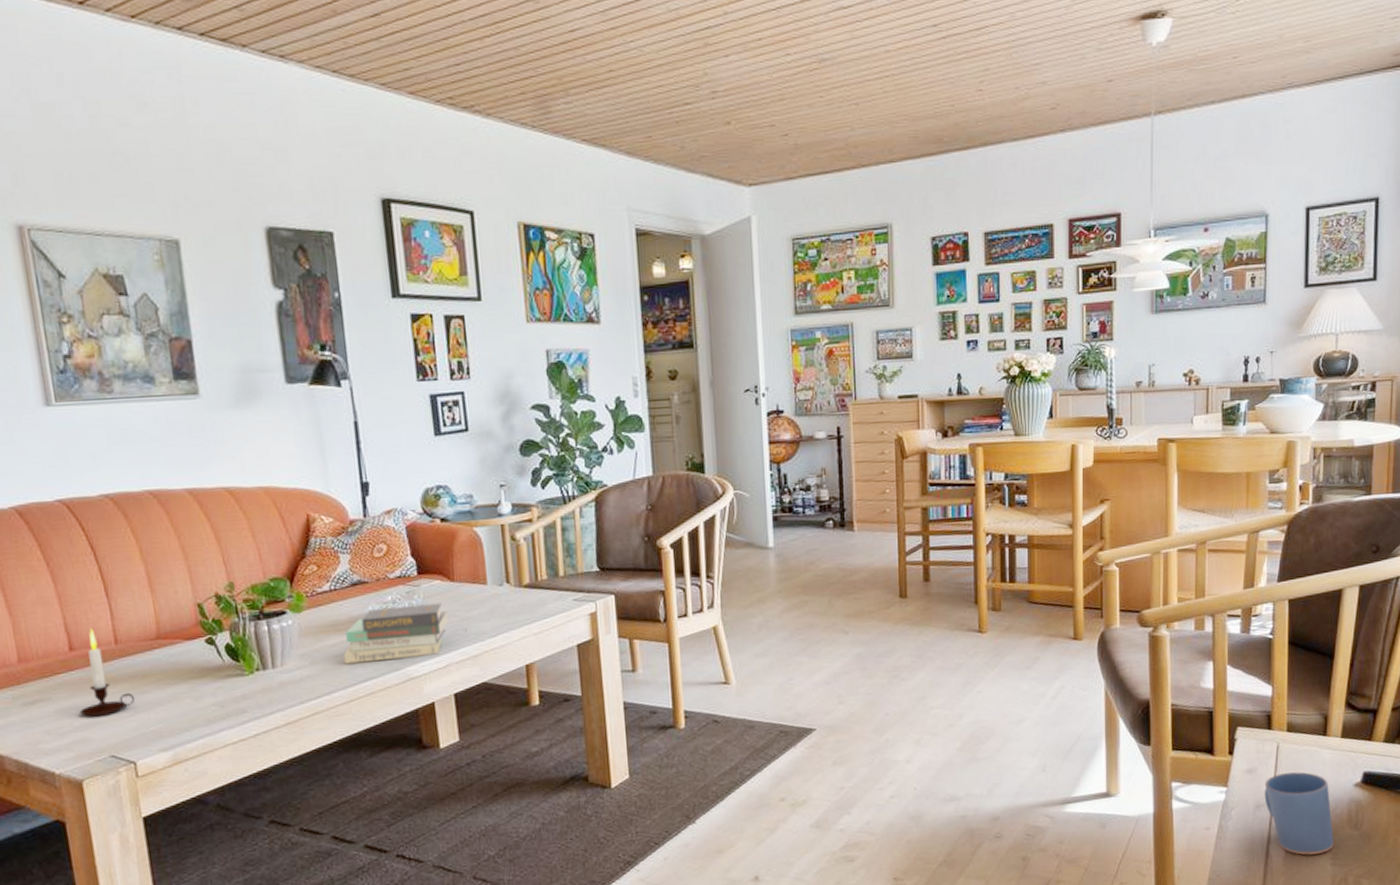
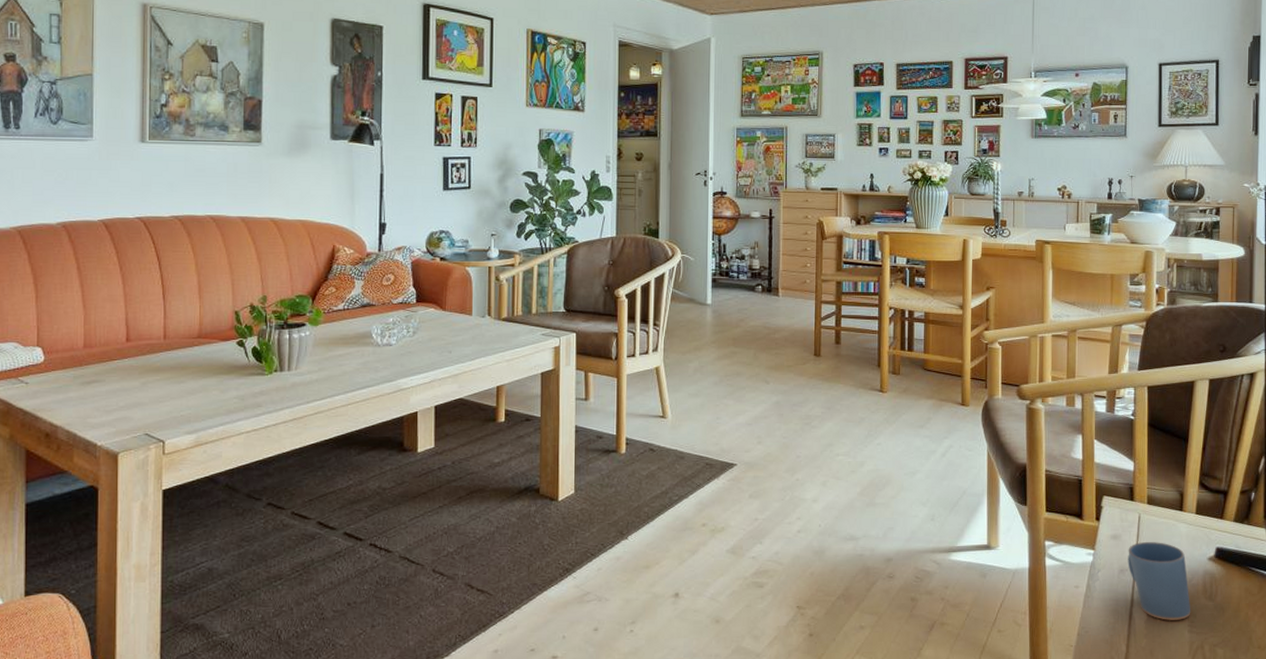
candle: present [79,628,135,717] -> none [126,324,173,399]
books: present [343,603,449,664] -> none [348,327,438,373]

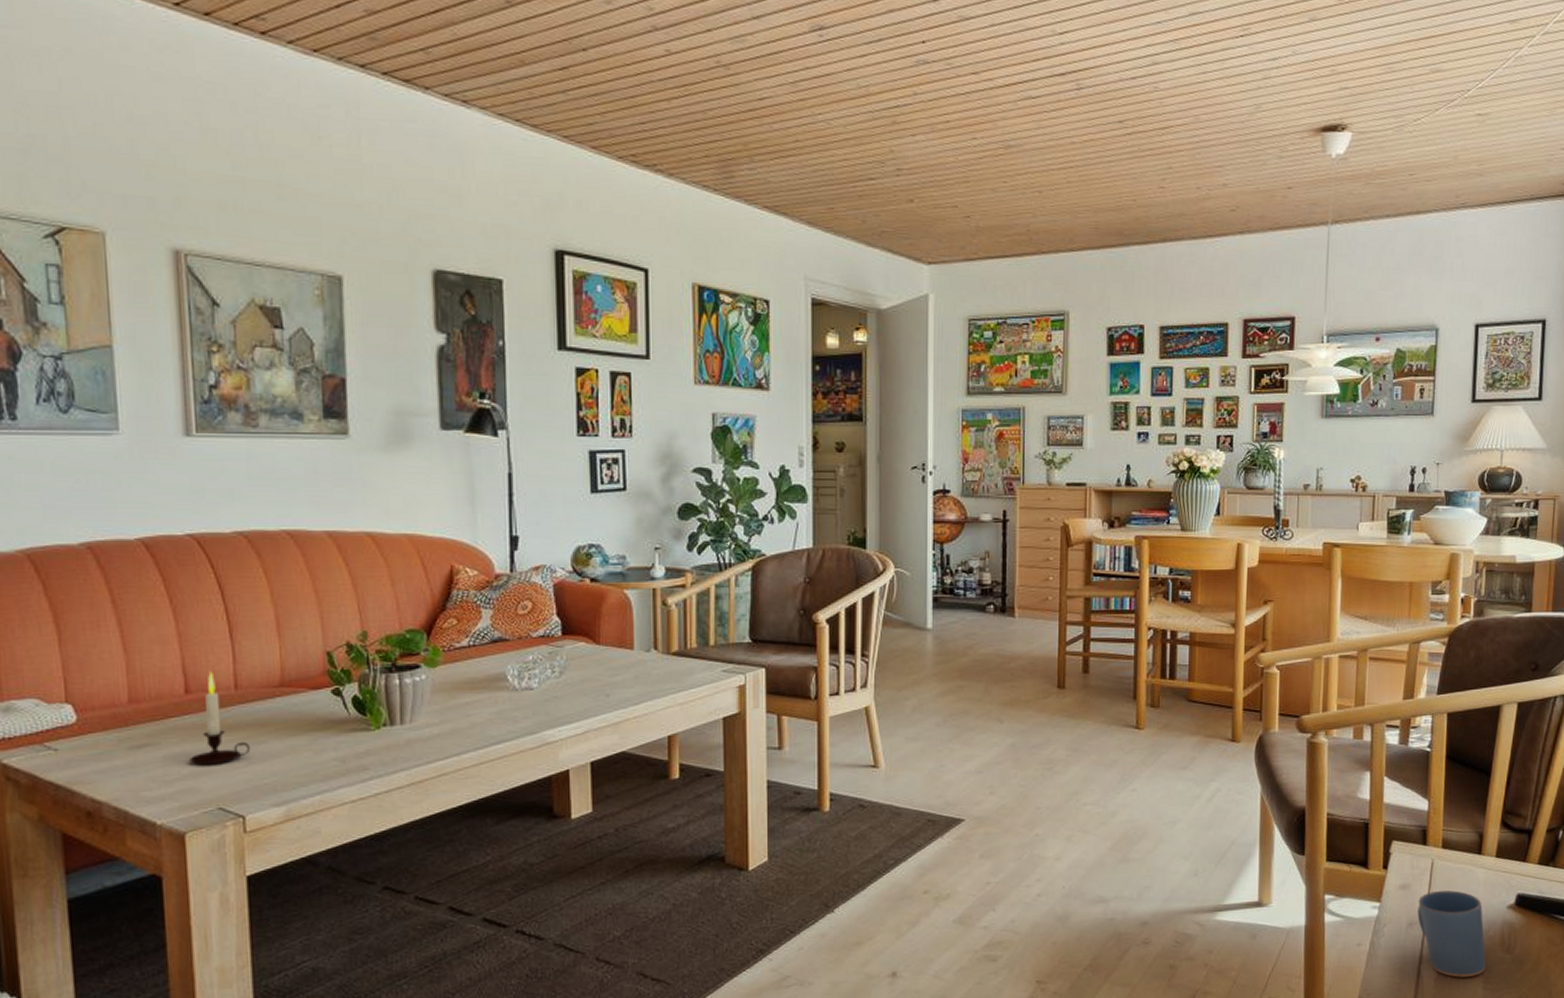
candle: none [126,324,173,399] -> present [189,671,251,765]

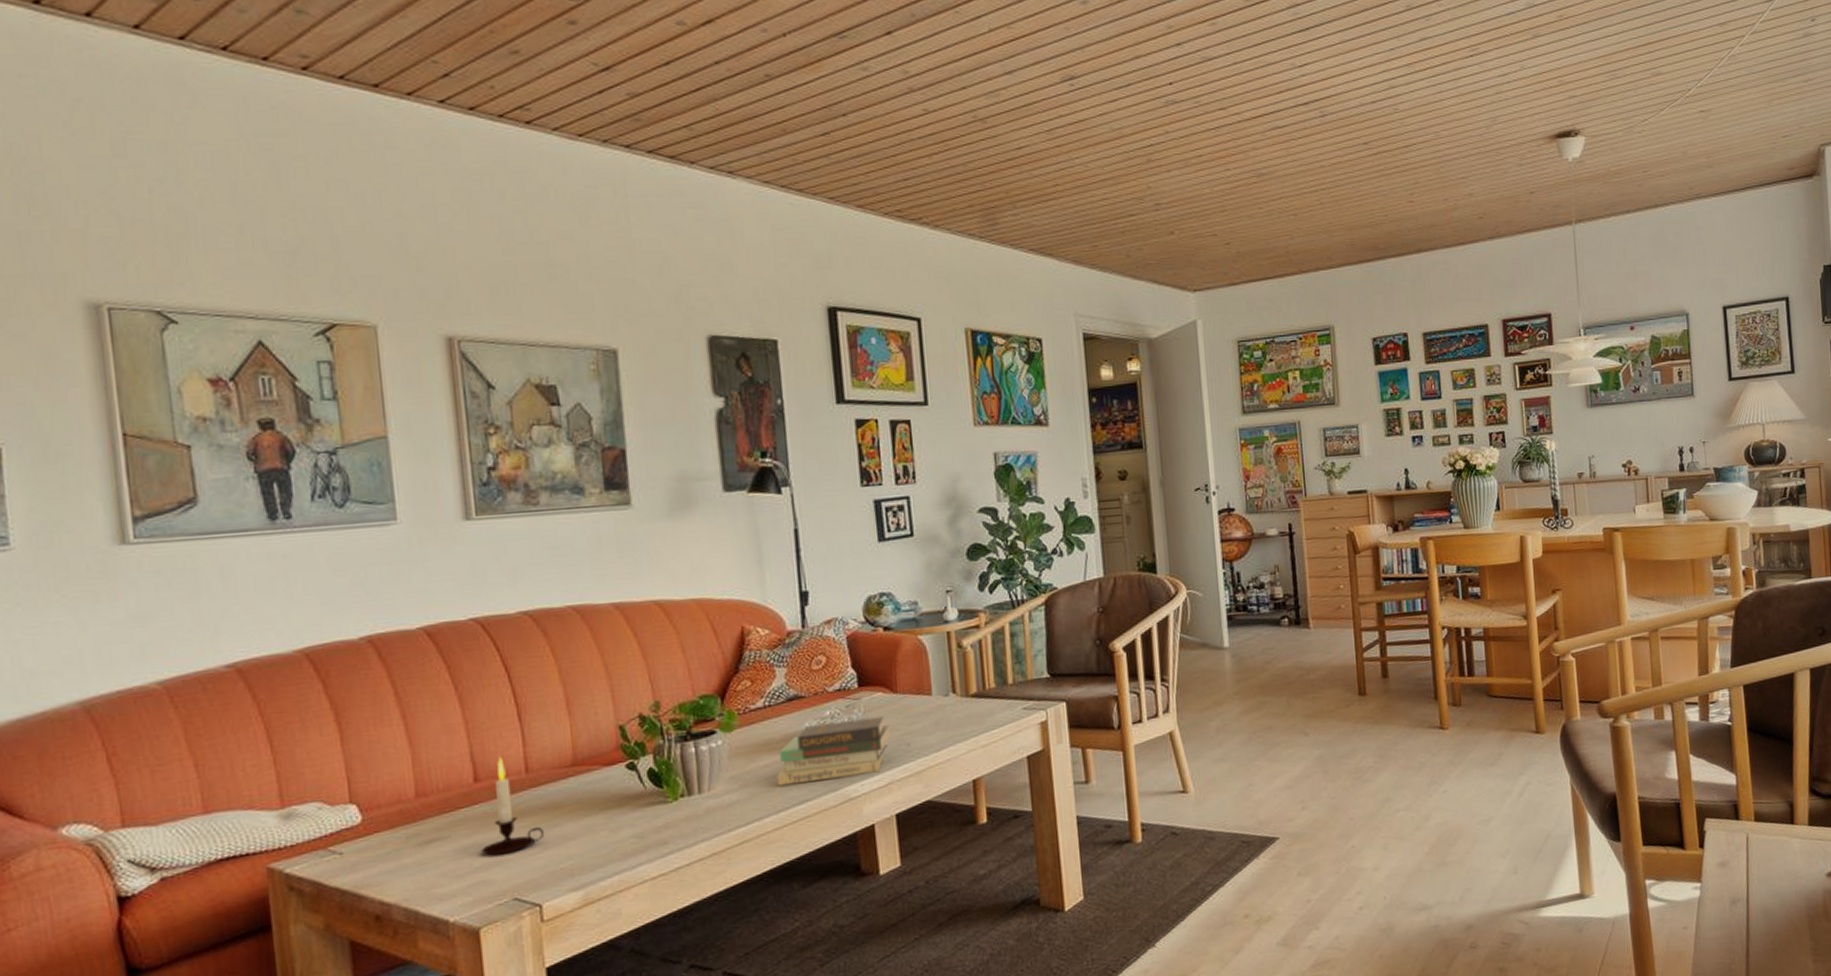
books: none [477,666,591,725] -> present [777,716,892,786]
mug: present [1417,890,1486,978] -> none [1738,863,1813,952]

